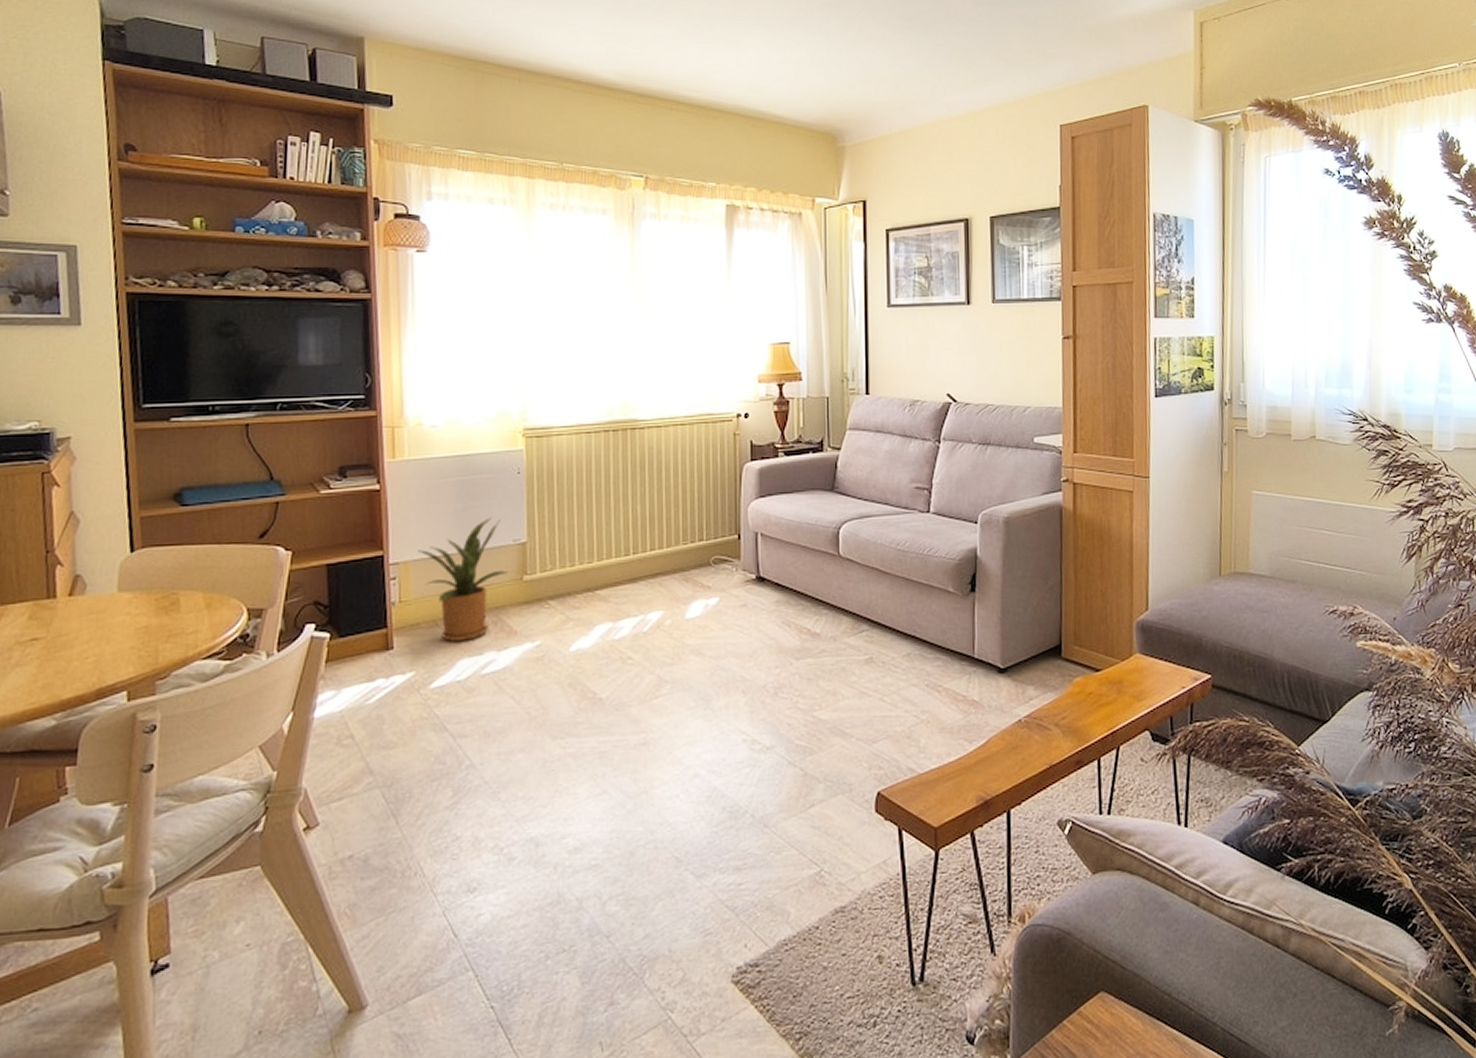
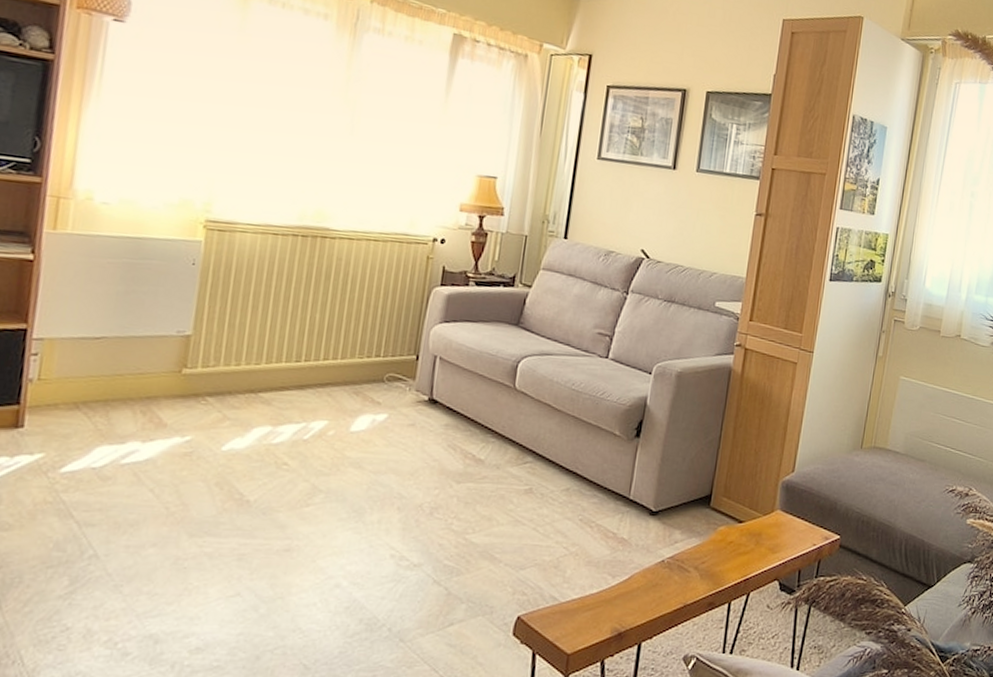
house plant: present [417,517,509,642] -> none [67,305,168,428]

